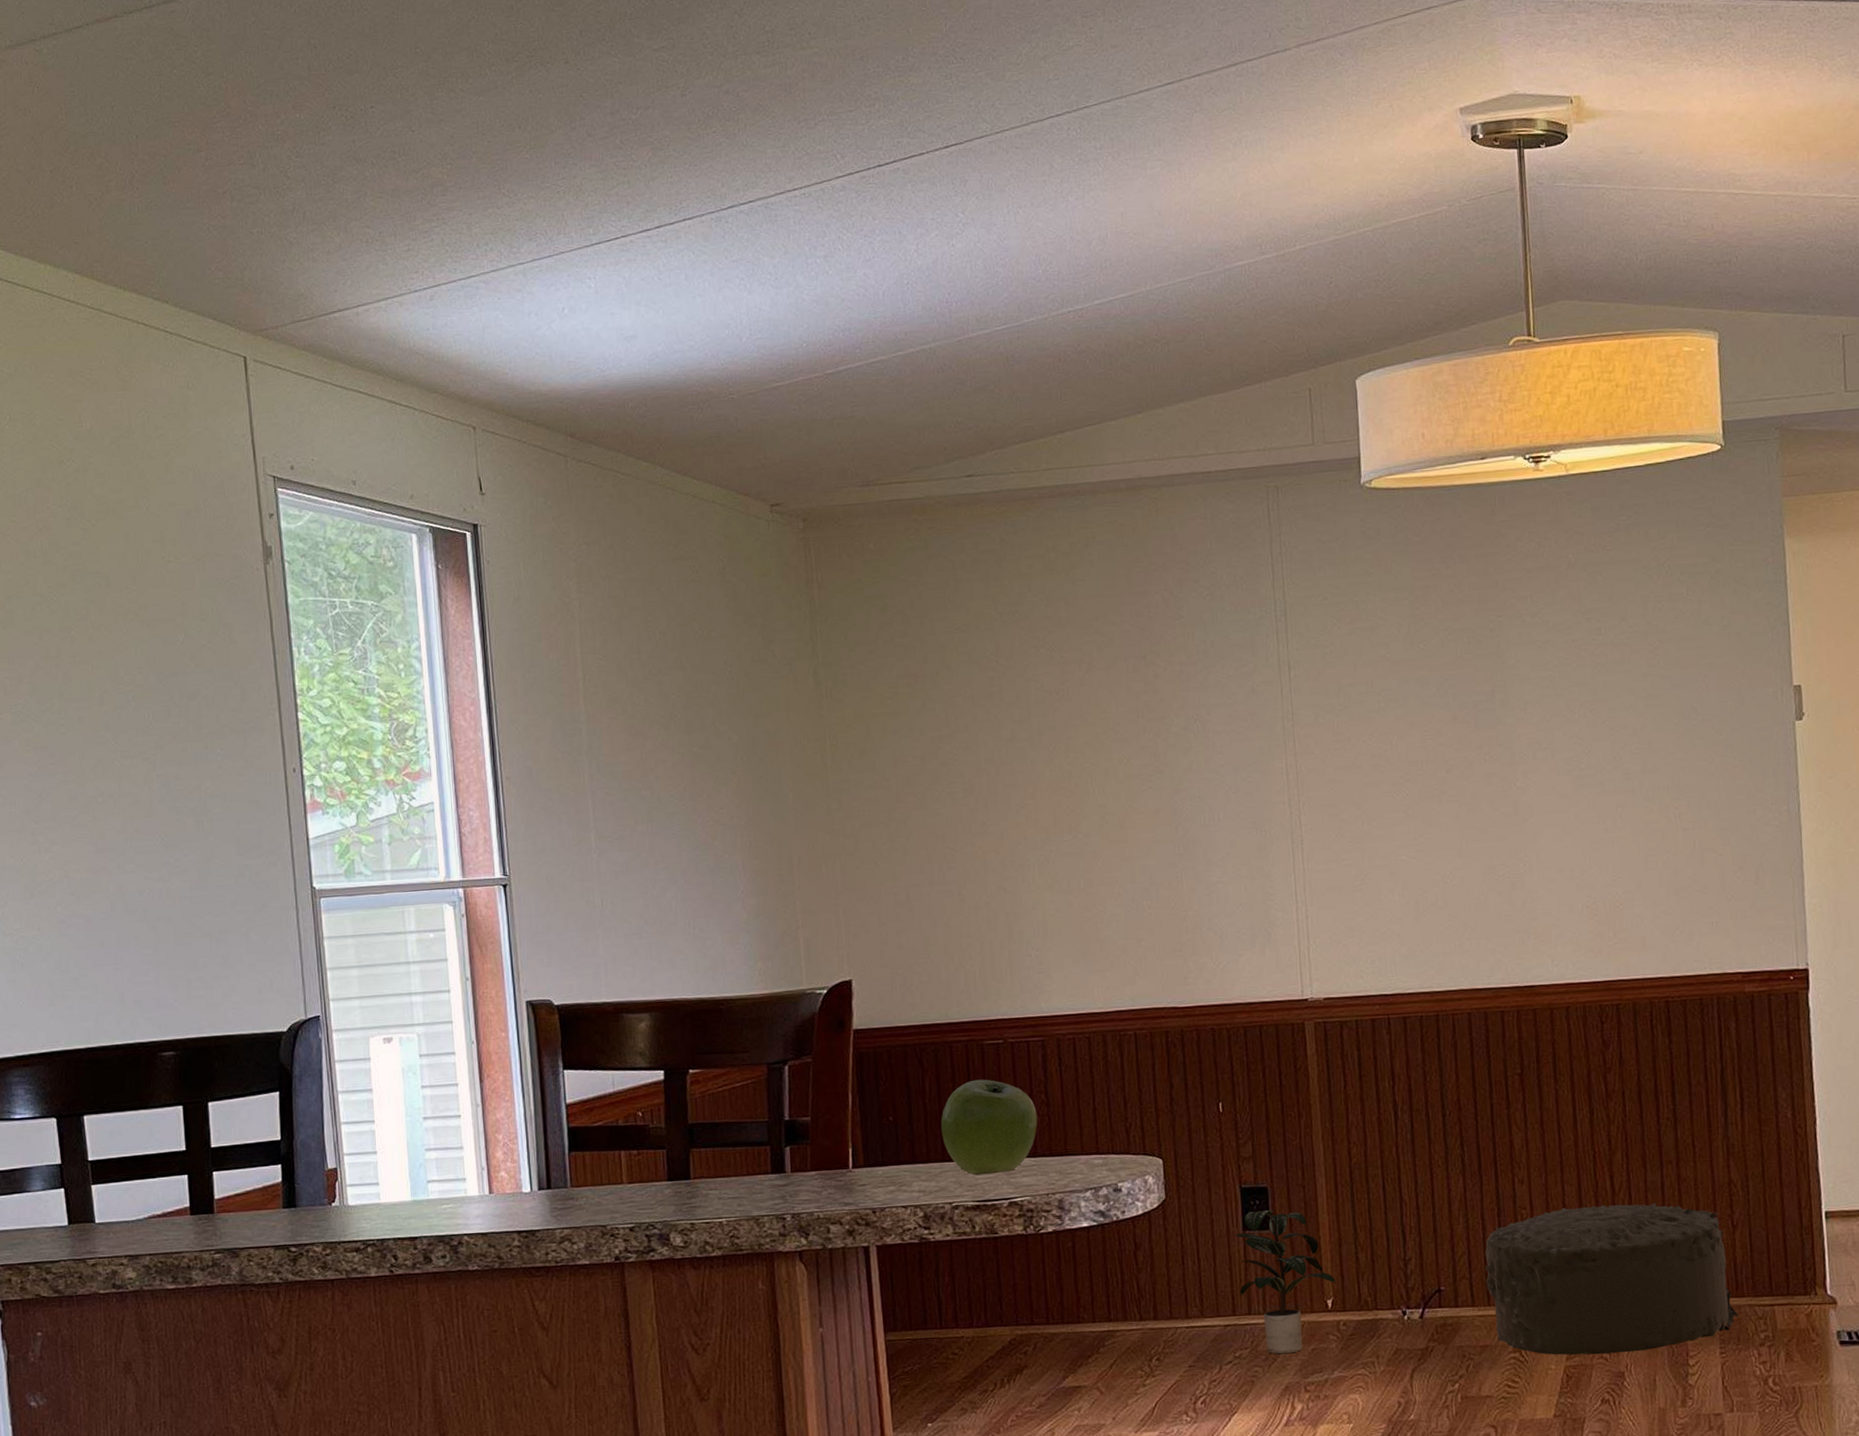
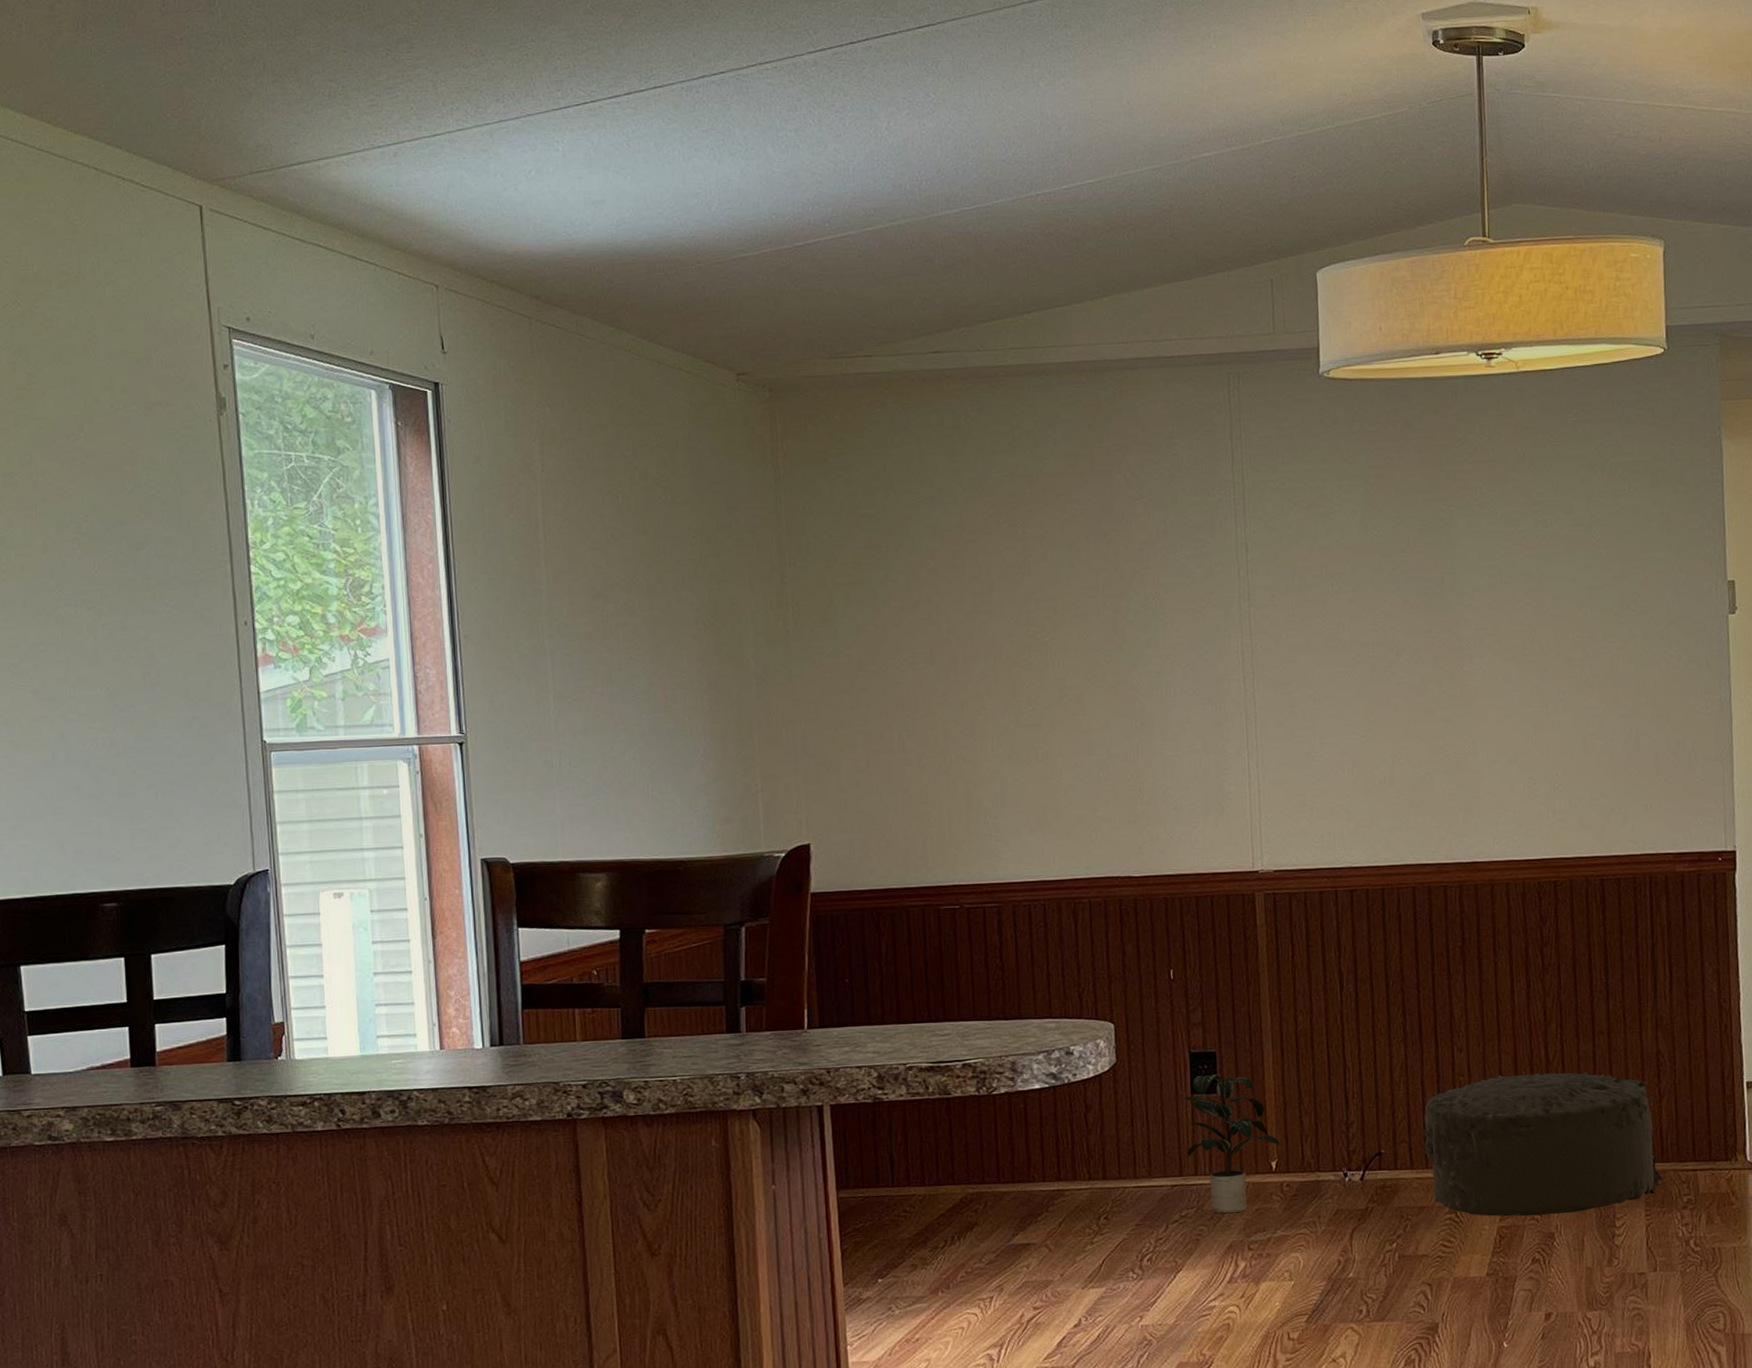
fruit: present [940,1079,1038,1176] -> none [896,943,992,1037]

